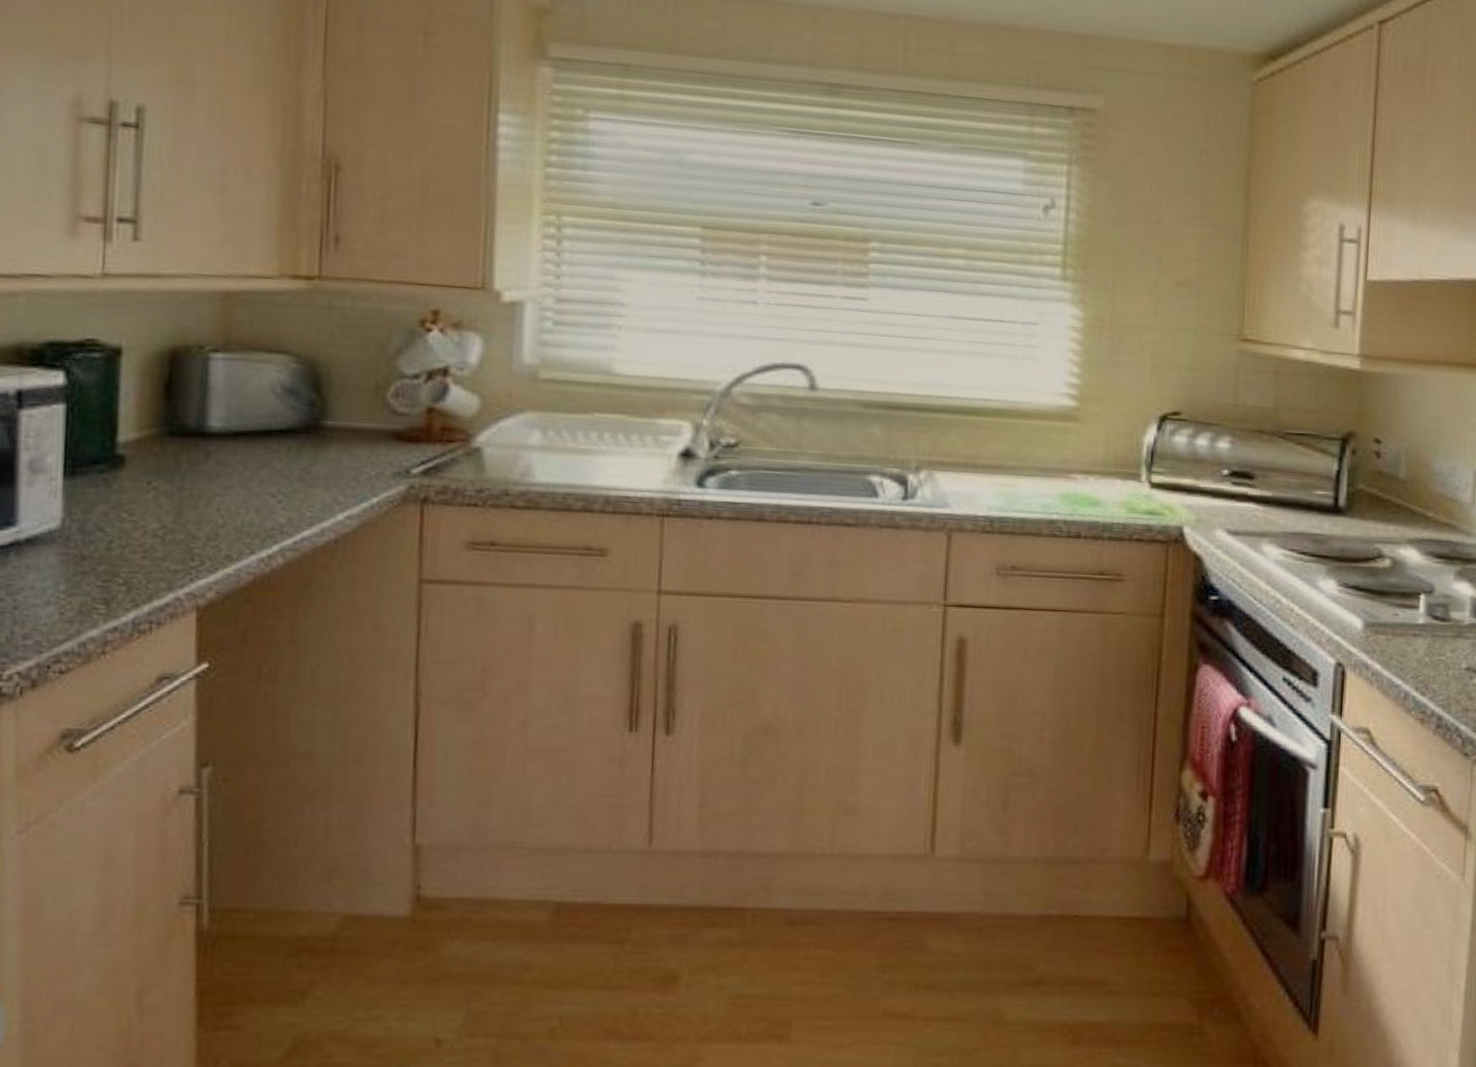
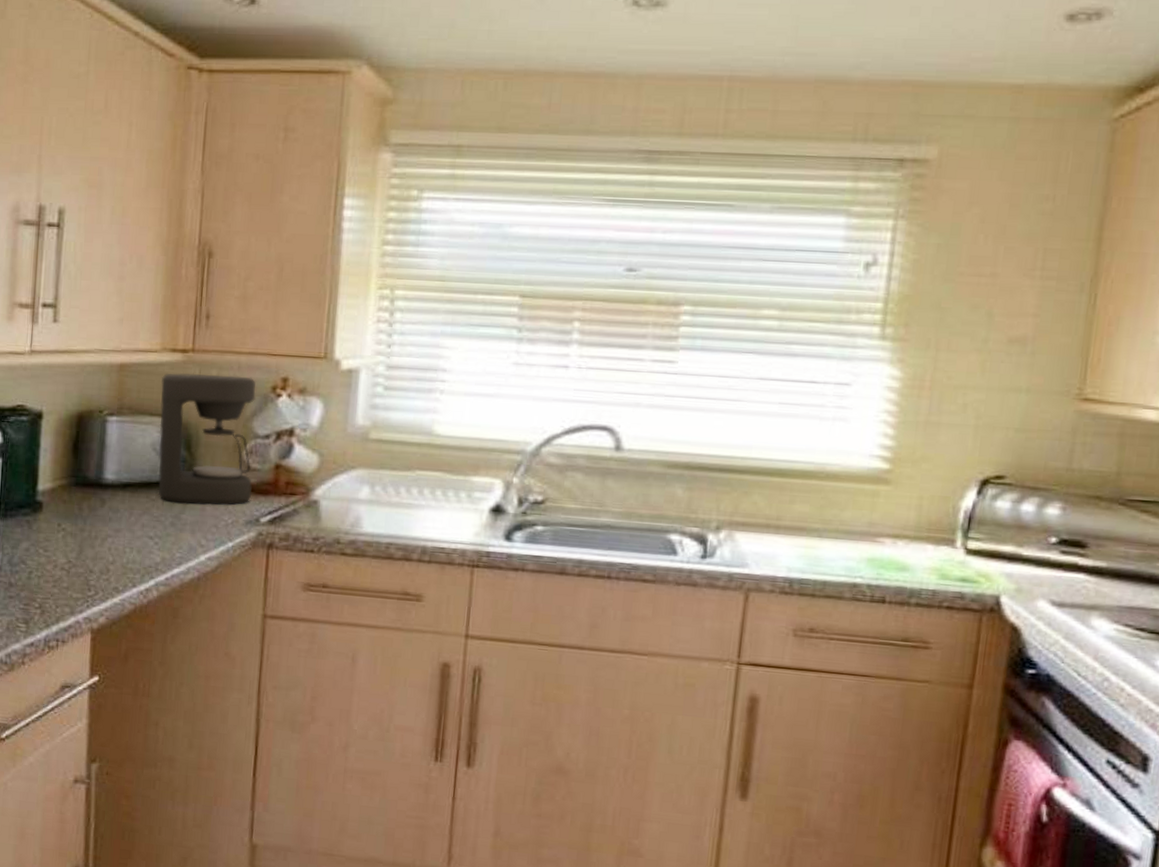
coffee maker: none [279,303,400,455] -> present [158,373,256,505]

